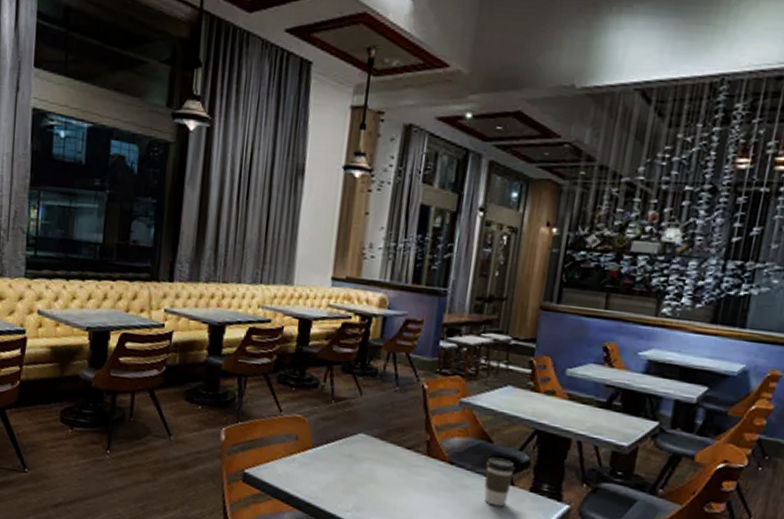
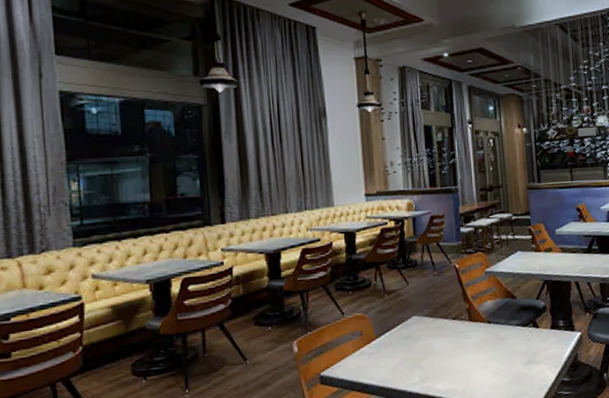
coffee cup: present [484,457,515,507] -> none [515,308,537,348]

